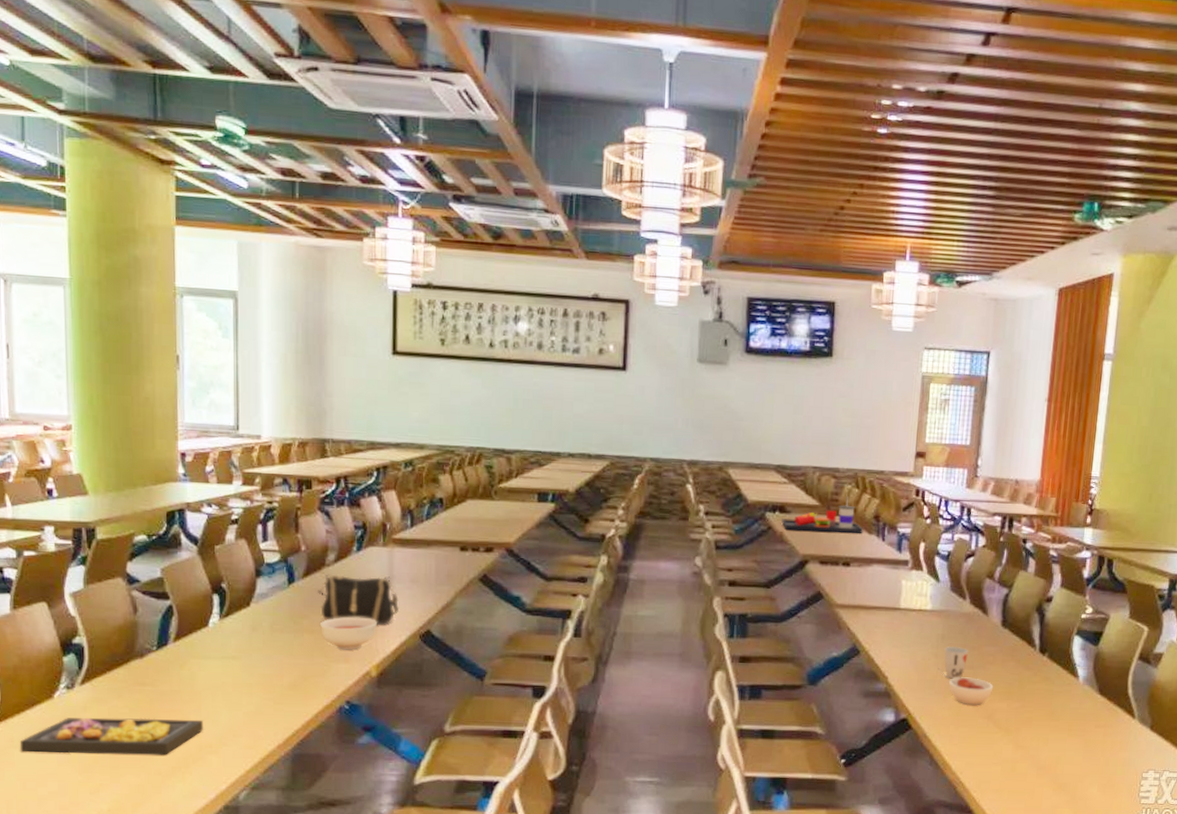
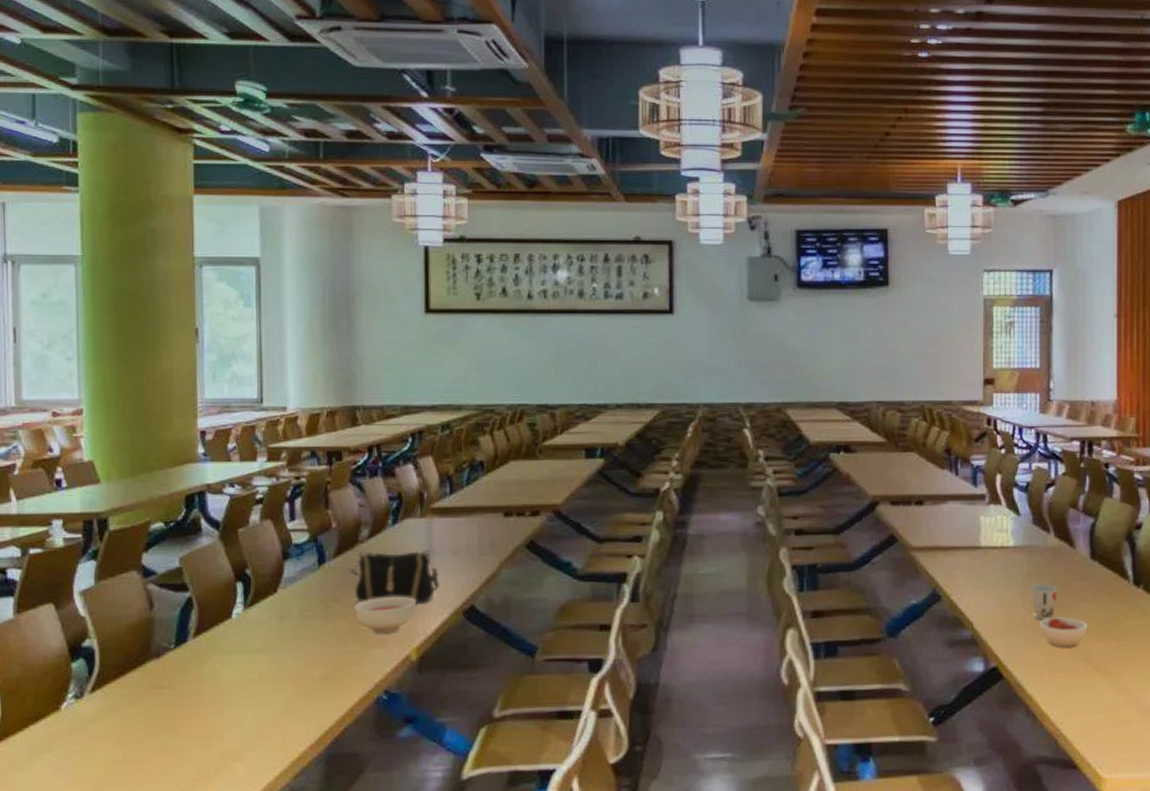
food tray: present [19,717,203,755] -> none [22,723,227,774]
food tray: present [780,496,864,534] -> none [846,430,935,471]

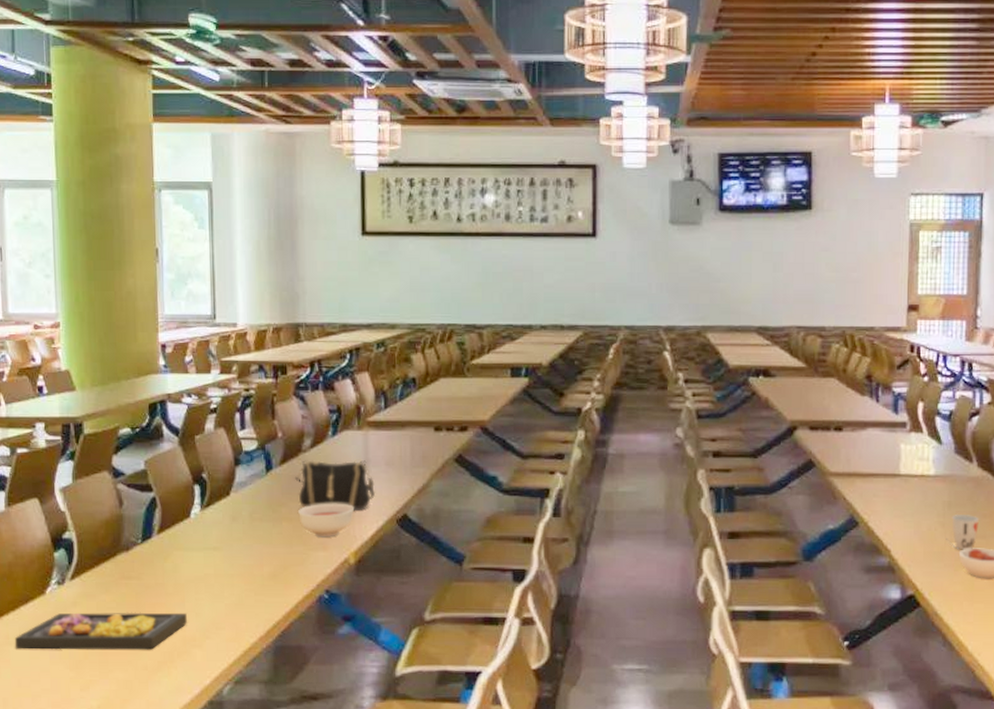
food tray: none [22,723,227,774] -> present [14,612,187,650]

